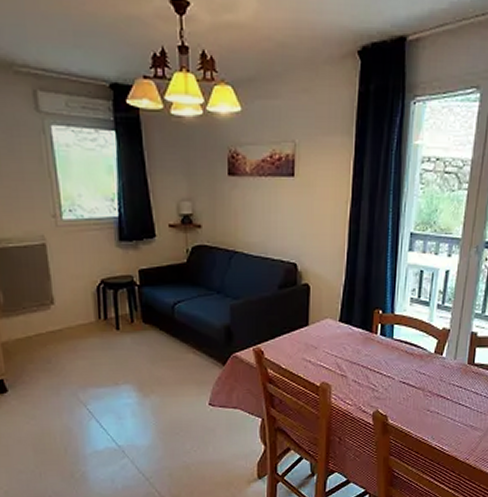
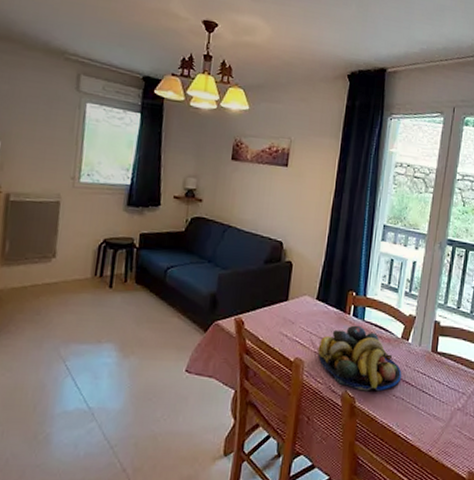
fruit bowl: none [345,344,436,409] -> present [317,325,402,392]

